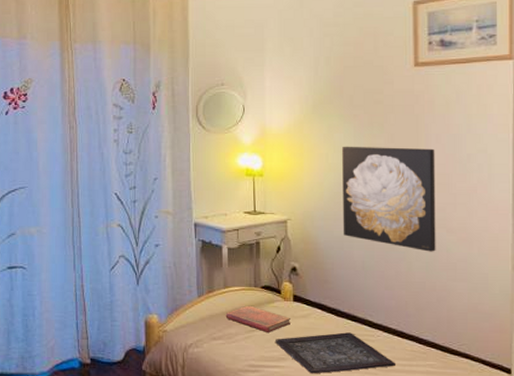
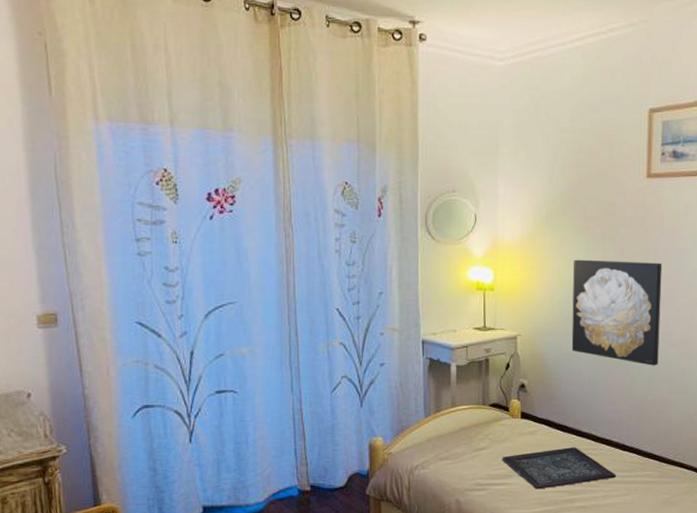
diary: present [225,305,290,332] -> none [453,424,518,450]

